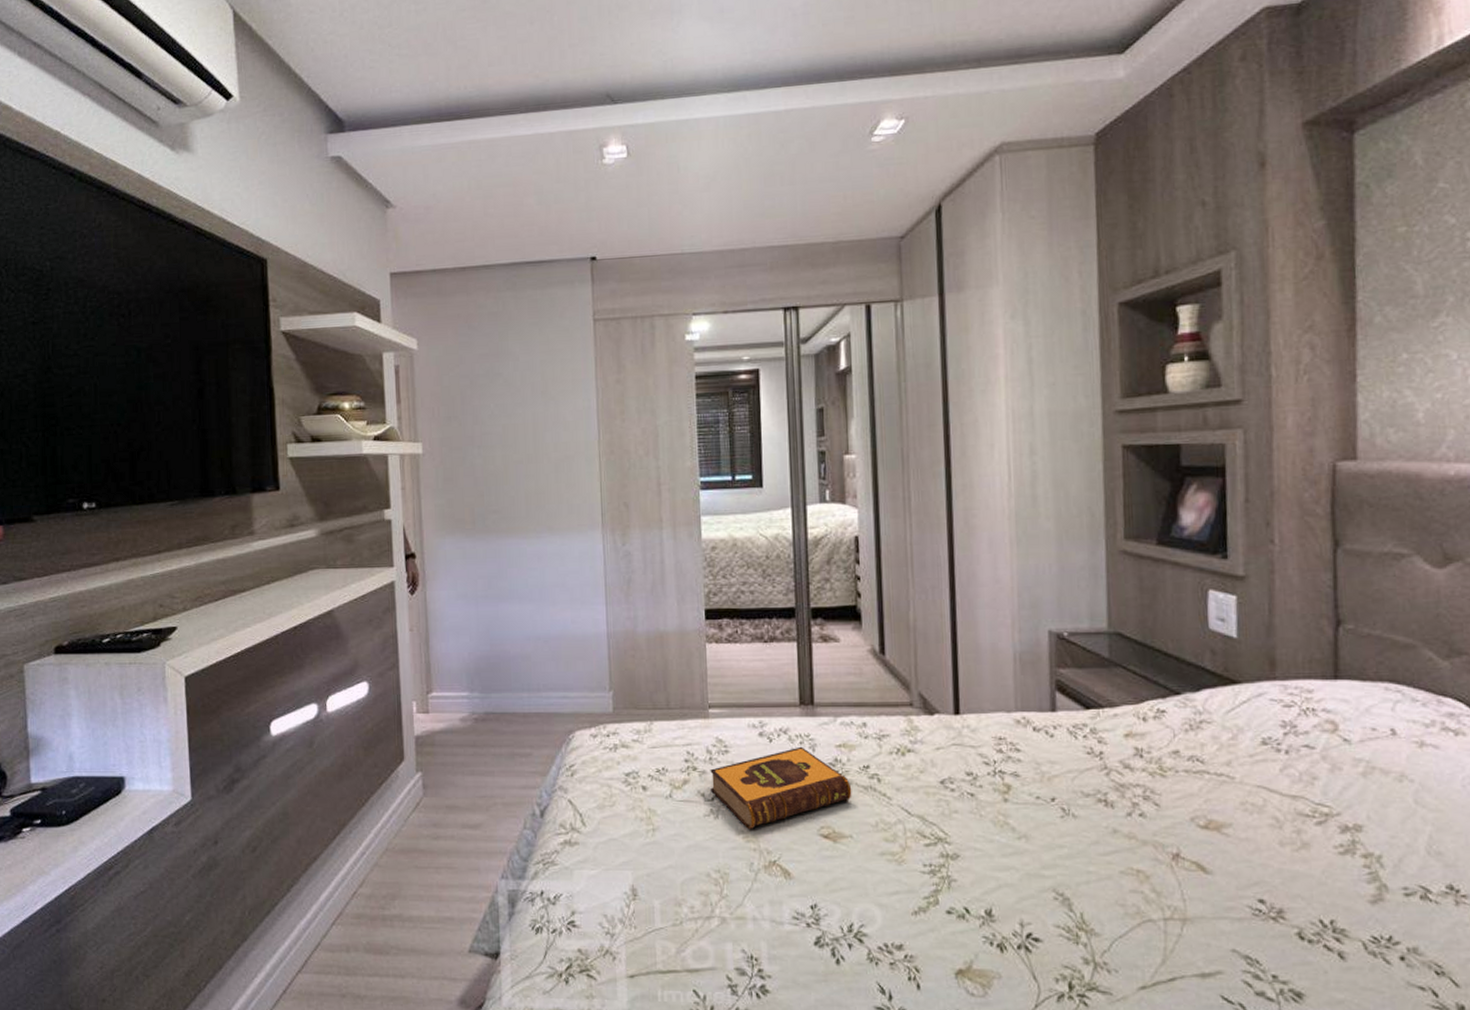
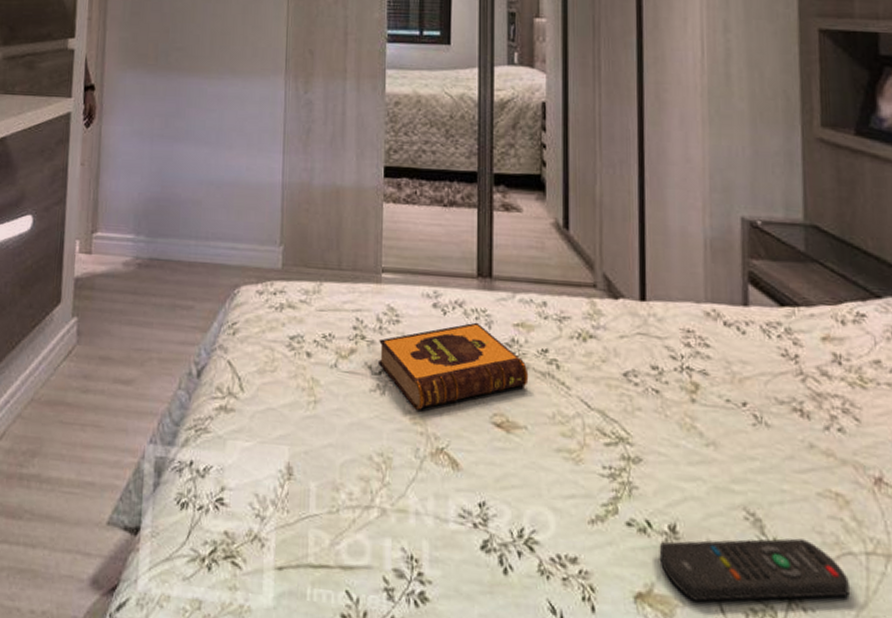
remote control: none [976,912,1149,972] -> present [659,538,850,601]

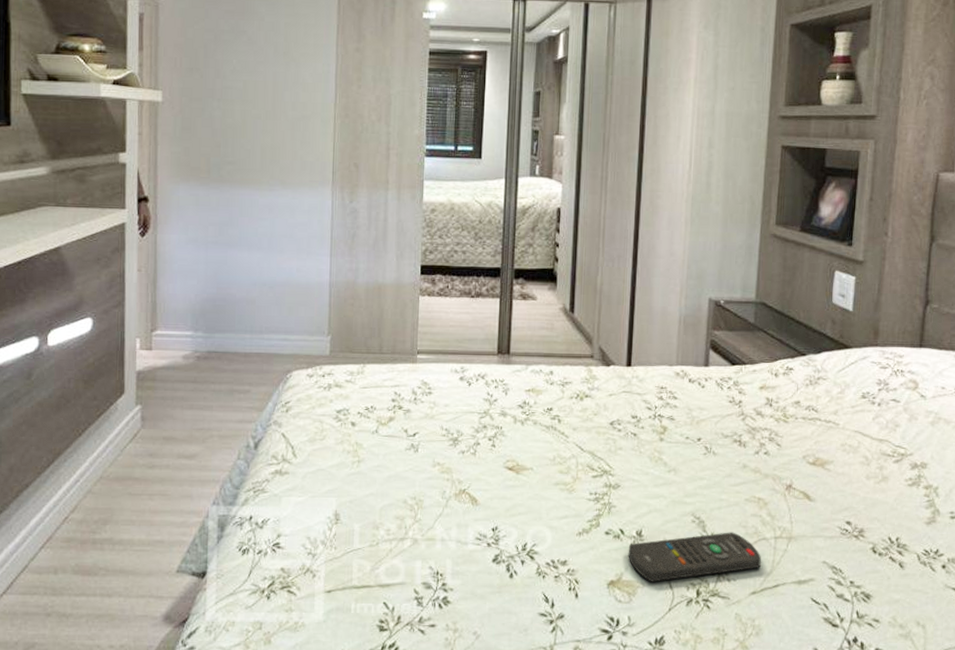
hardback book: present [379,322,529,410] -> none [413,390,536,462]

